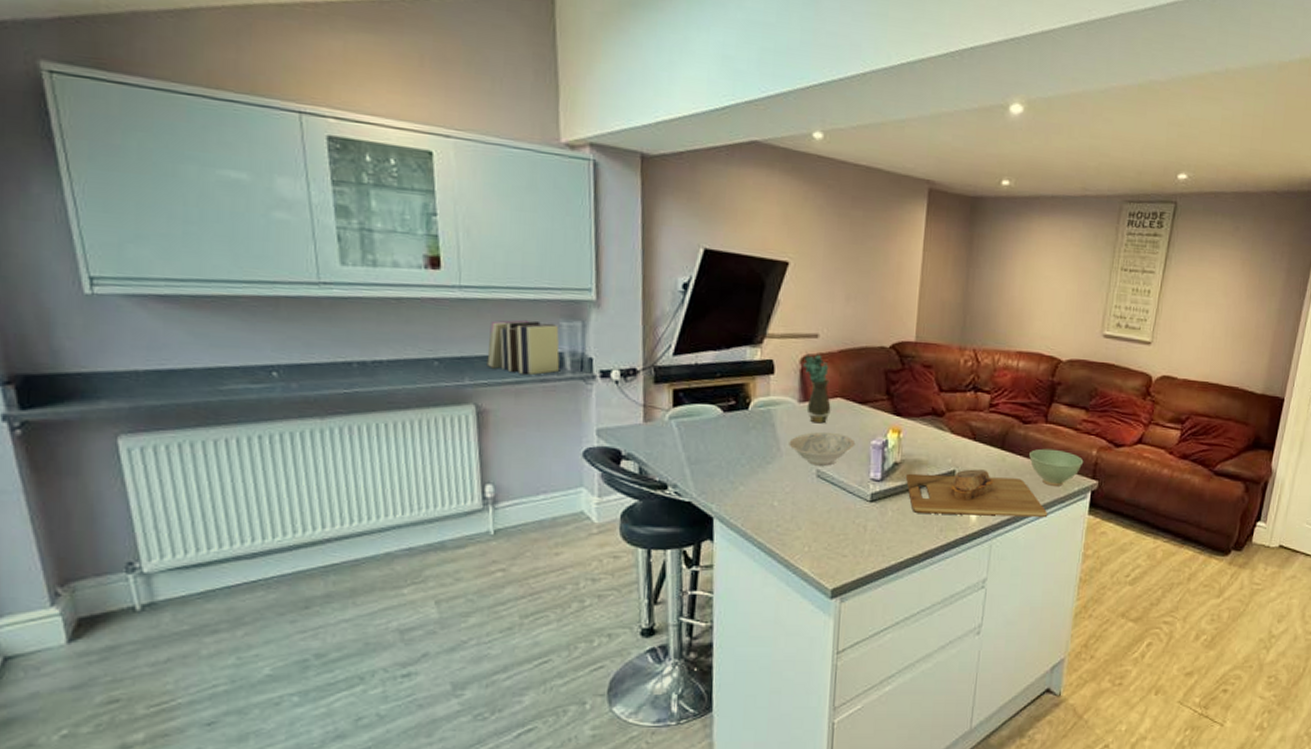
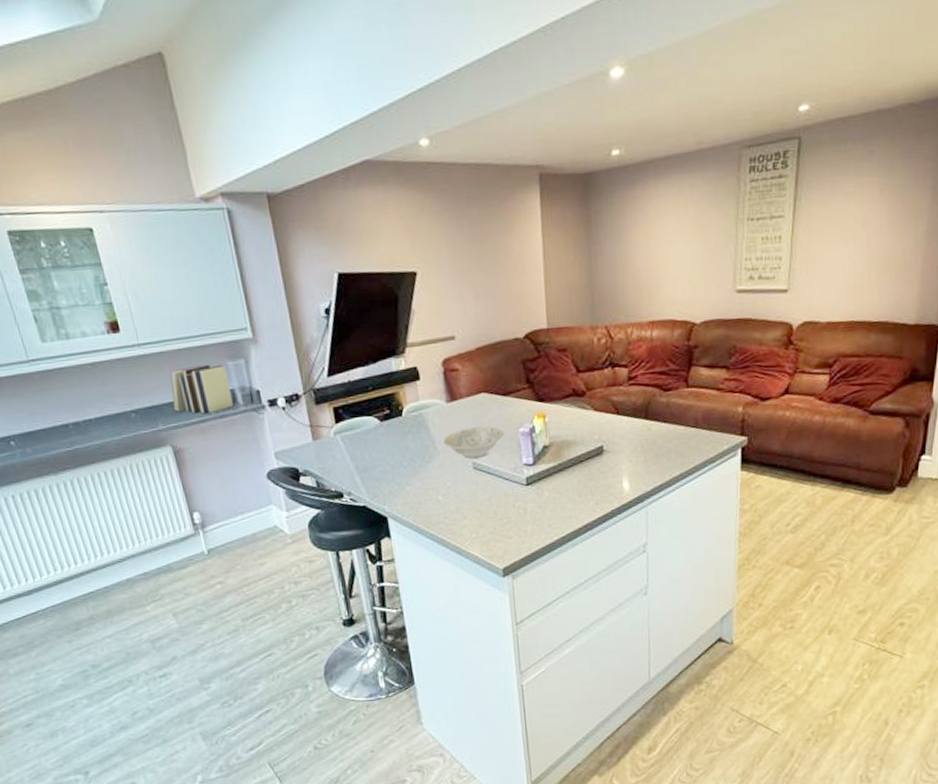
vase: present [803,352,831,424] -> none [444,354,477,420]
cutting board: present [905,469,1048,518] -> none [556,441,700,490]
bowl: present [1029,448,1084,486] -> none [674,412,730,448]

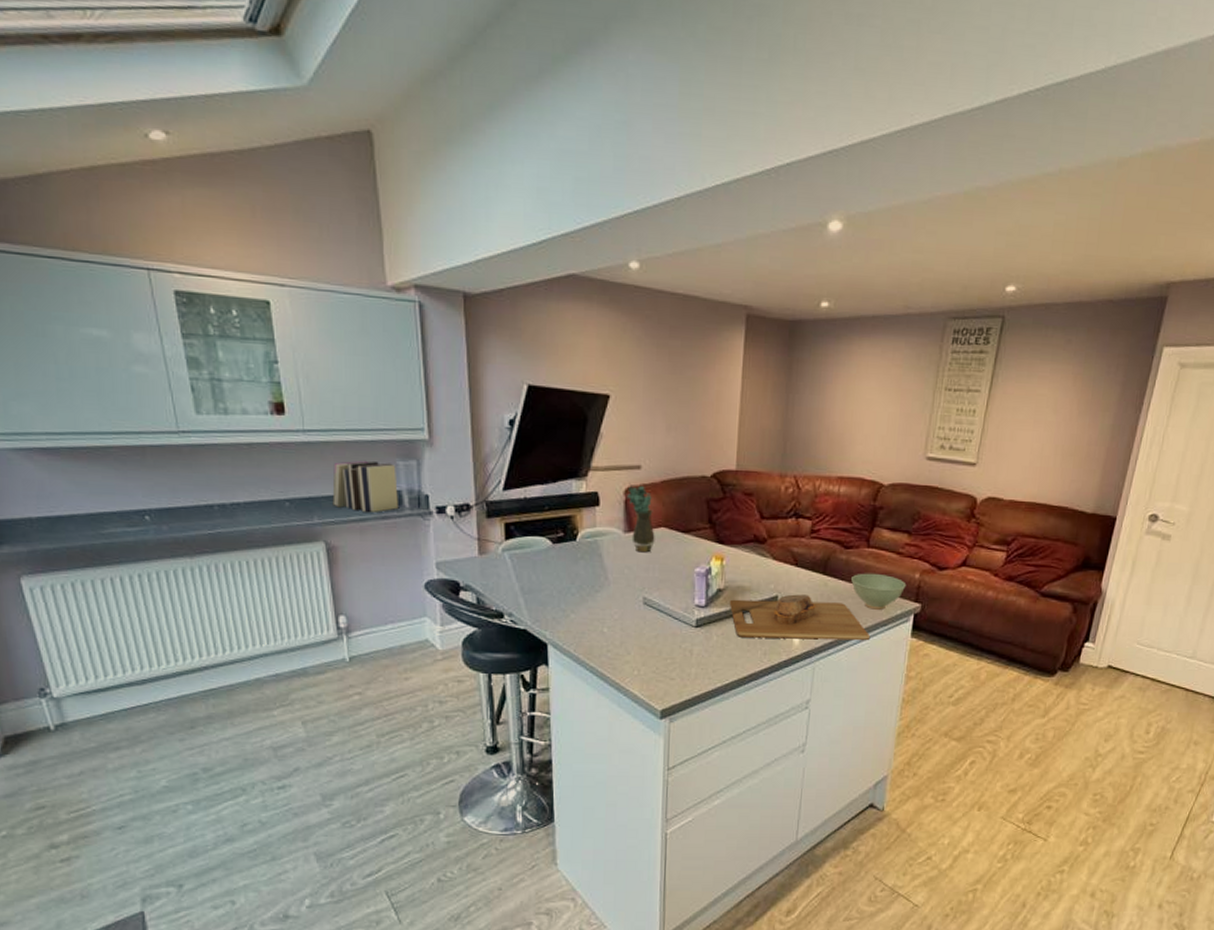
bowl: present [443,426,505,459] -> none [616,561,680,593]
vase: none [444,354,477,420] -> present [627,483,655,553]
cutting board: none [556,441,700,490] -> present [729,594,871,641]
bowl: none [674,412,730,448] -> present [851,573,907,610]

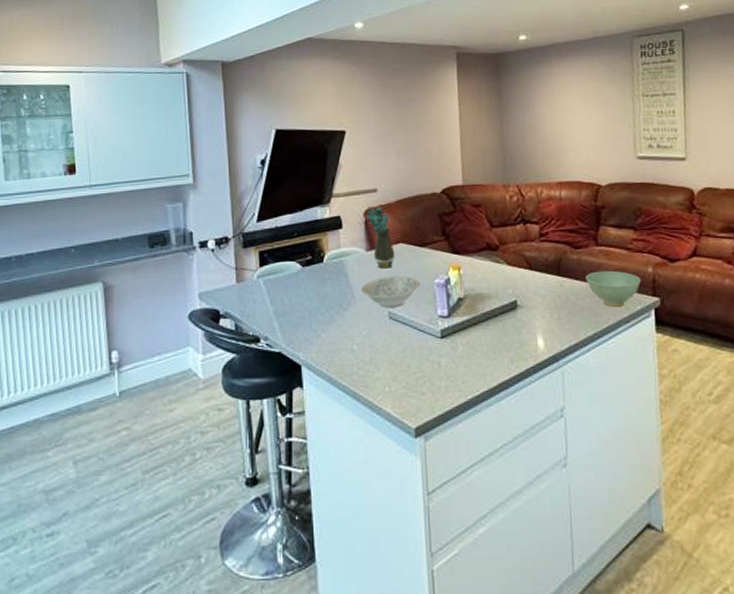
books: present [332,460,398,513] -> none [111,206,167,253]
bowl: none [616,561,680,593] -> present [361,276,421,308]
cutting board: present [729,594,871,641] -> none [470,297,615,345]

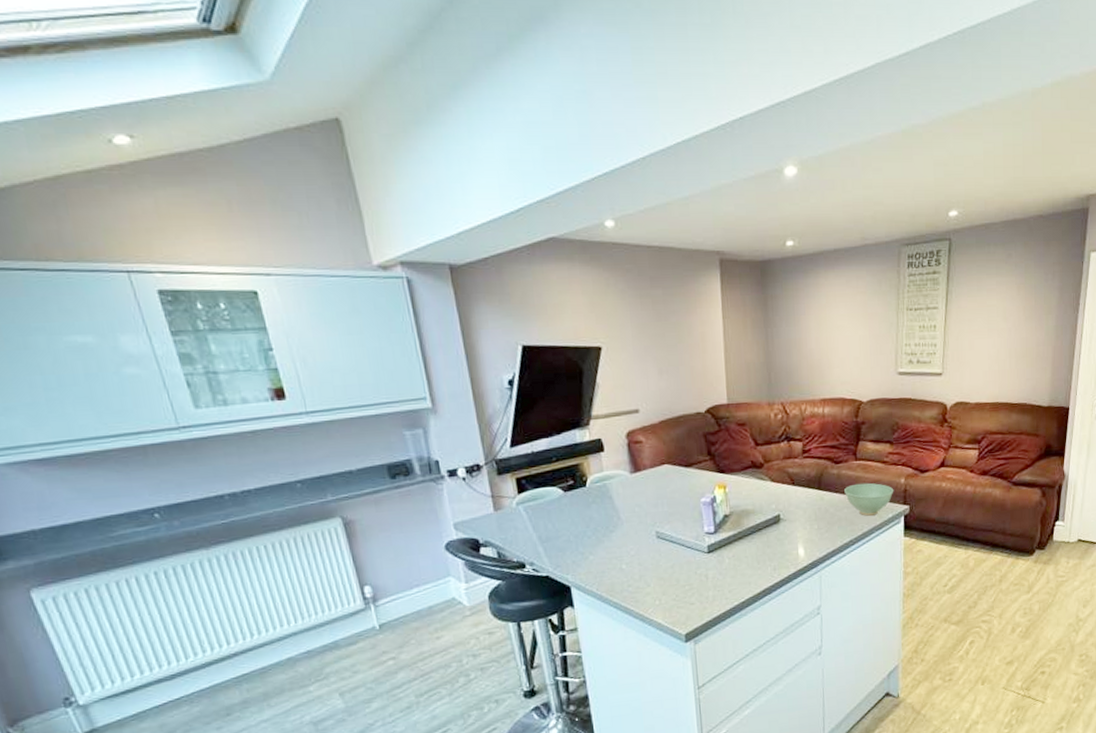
bowl: present [361,276,421,308] -> none [627,496,687,528]
vase: present [366,205,395,269] -> none [628,427,661,490]

